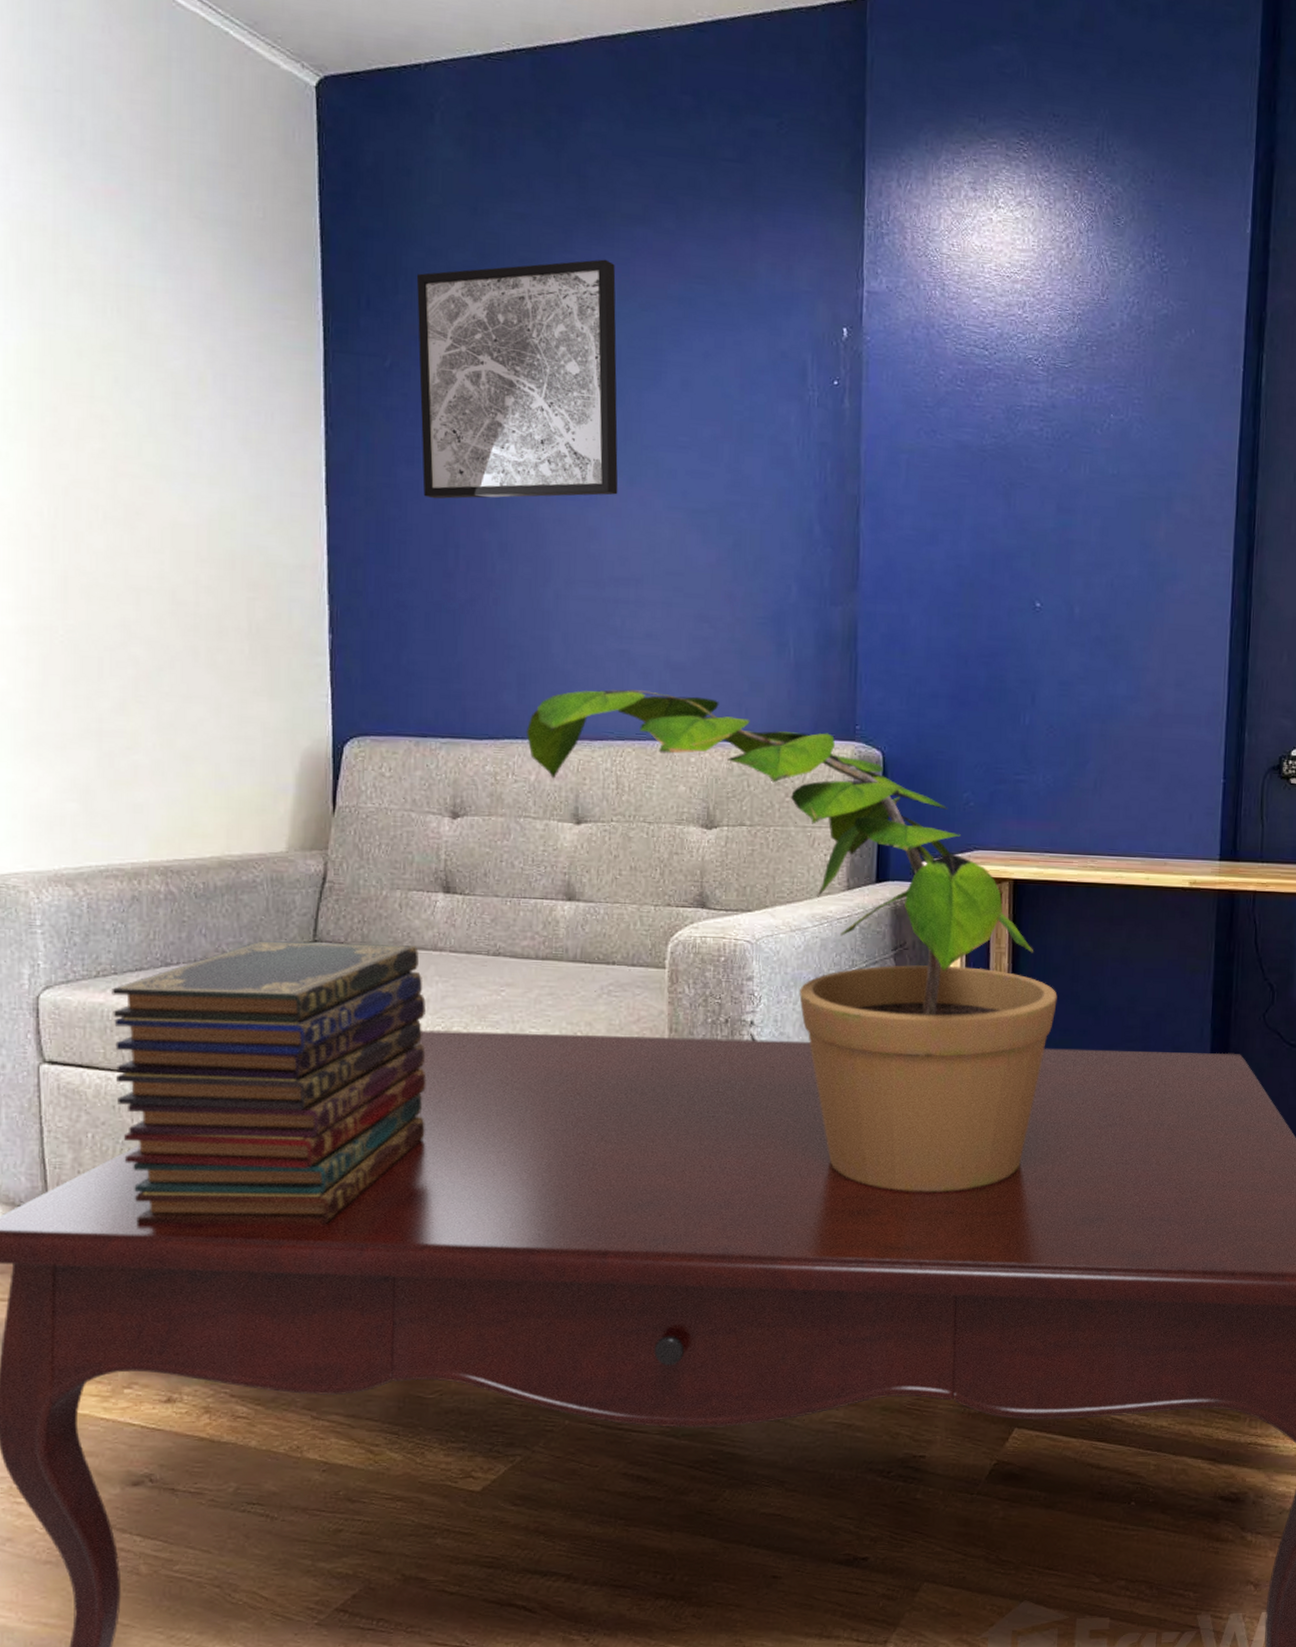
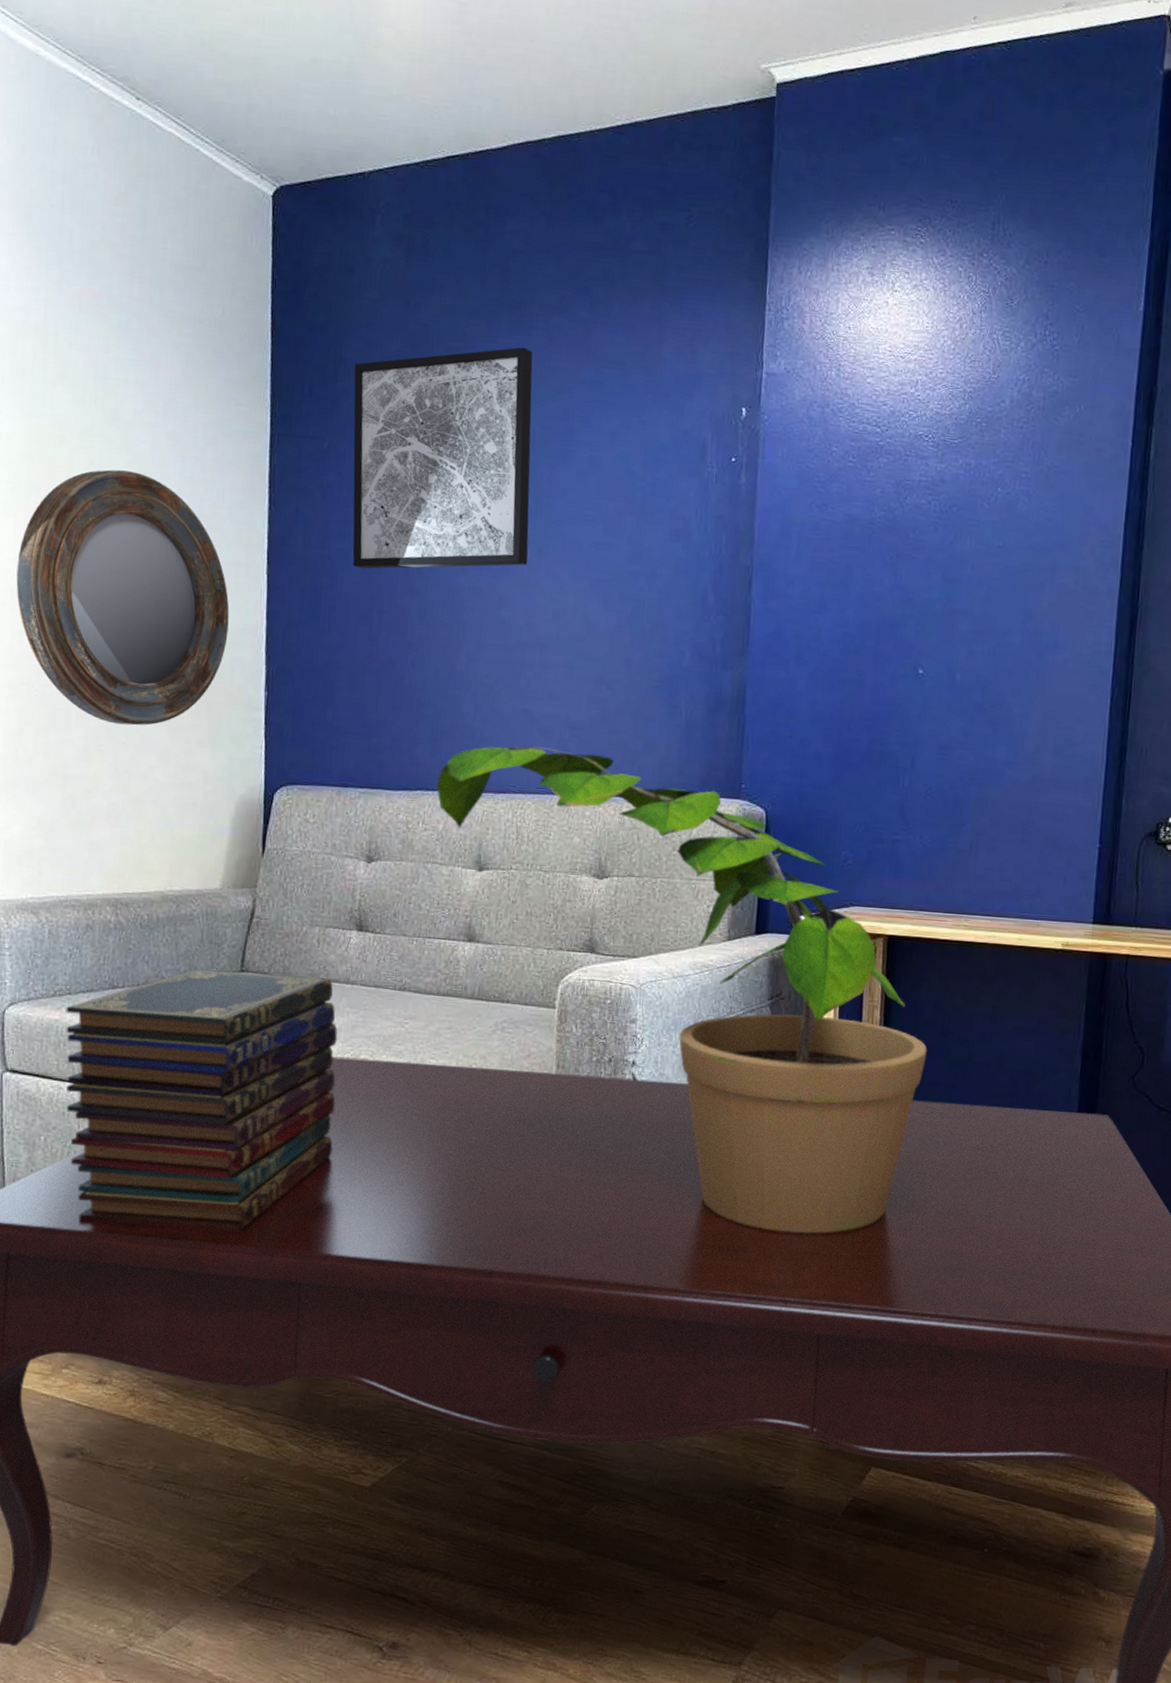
home mirror: none [32,388,284,674] -> present [16,469,229,726]

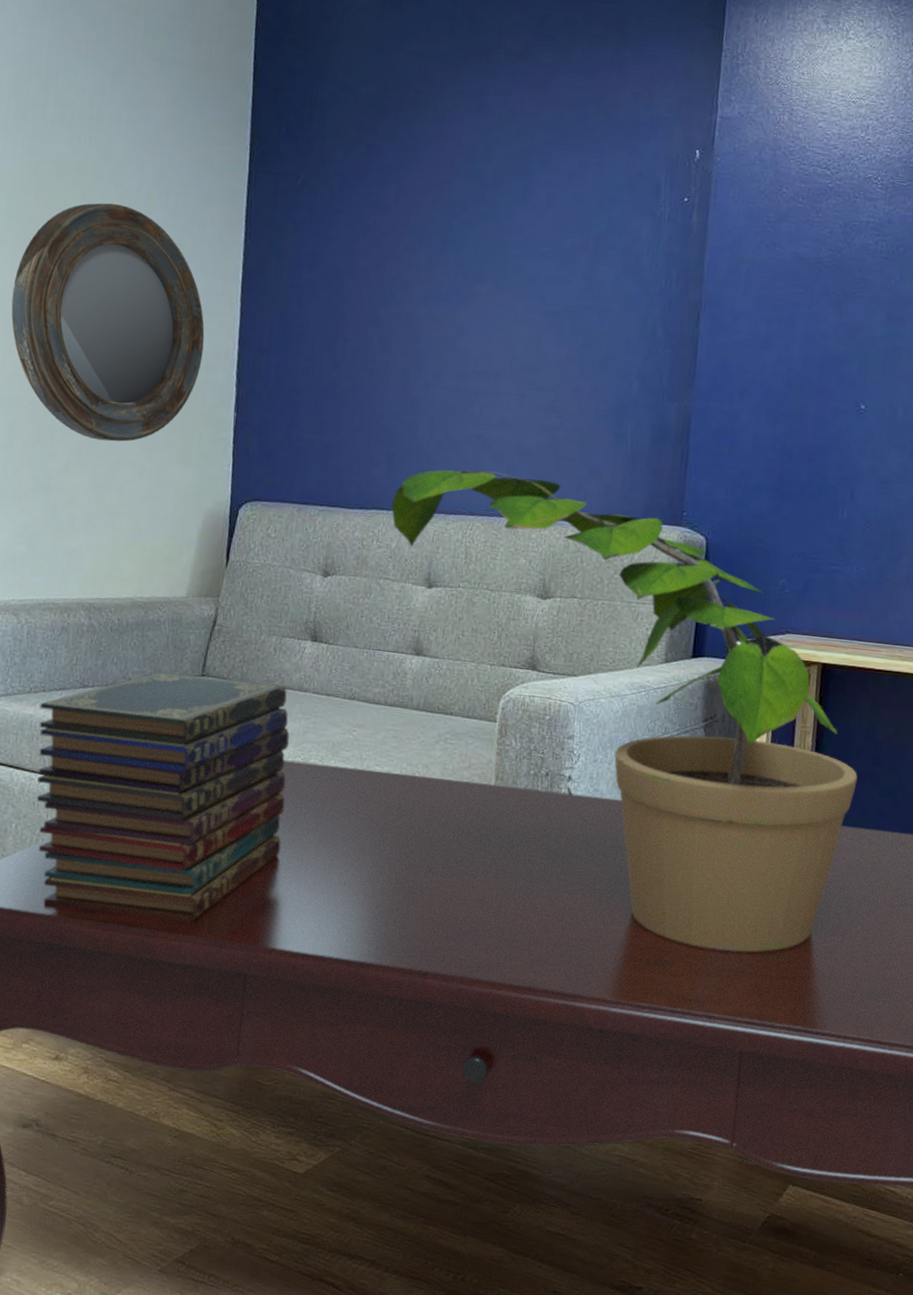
wall art: present [353,347,533,569] -> none [321,91,497,299]

